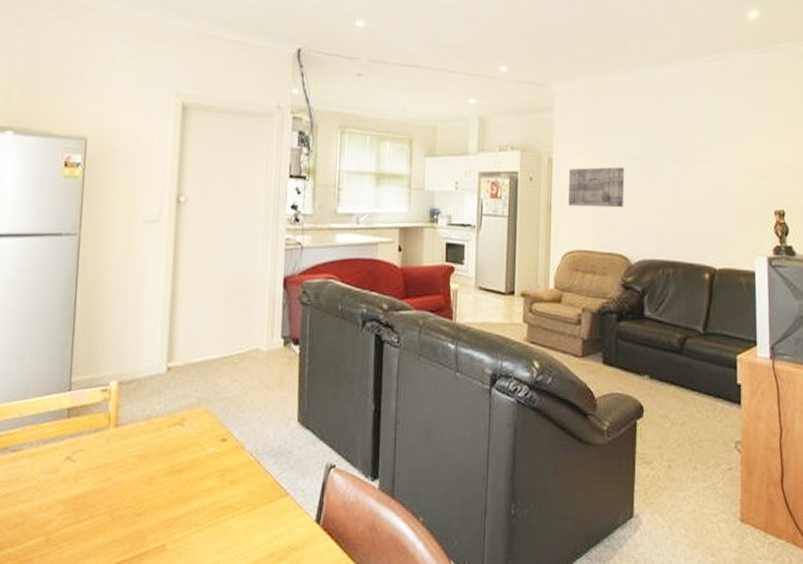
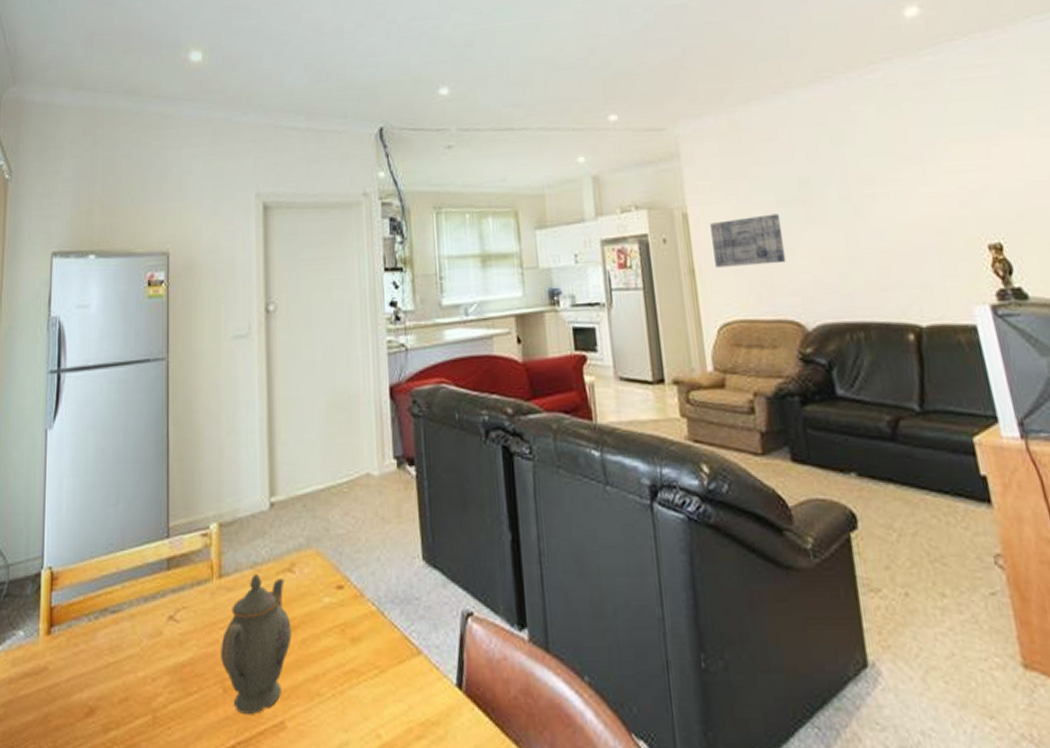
teapot: none [112,426,178,538] -> present [221,574,292,714]

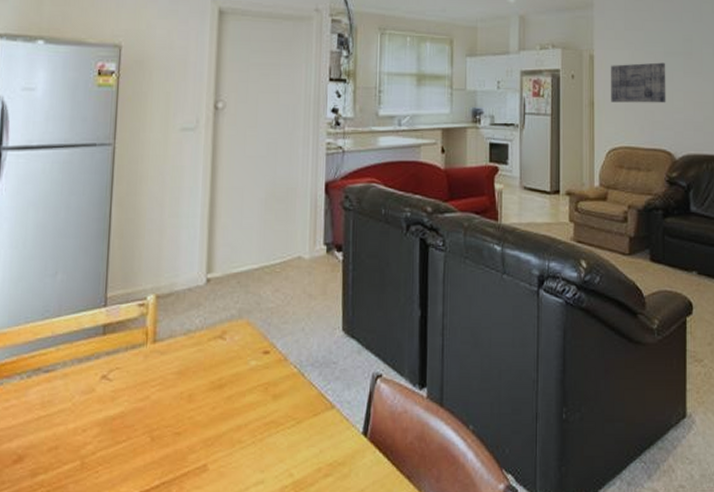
teapot: present [221,574,292,714] -> none [150,340,219,459]

